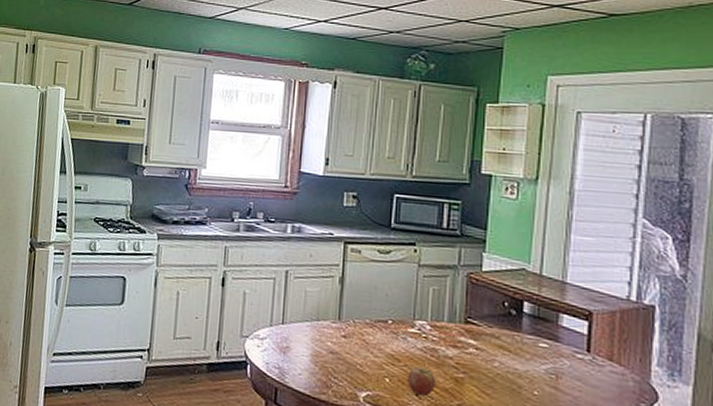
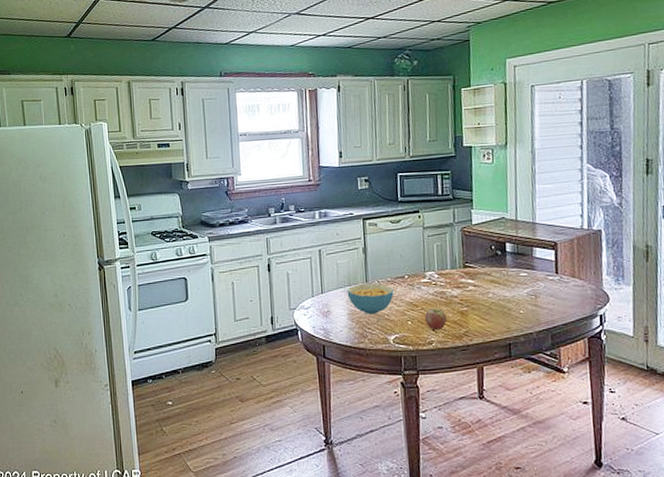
cereal bowl: none [313,321,372,361] -> present [347,284,394,314]

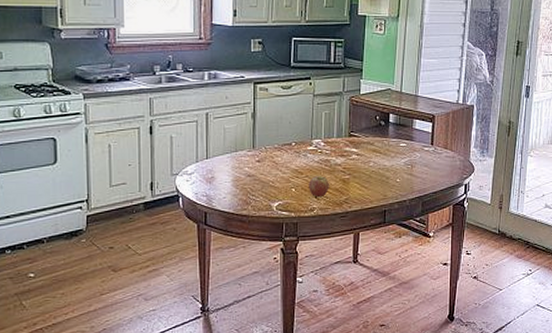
cereal bowl: present [347,284,394,314] -> none [233,150,280,181]

